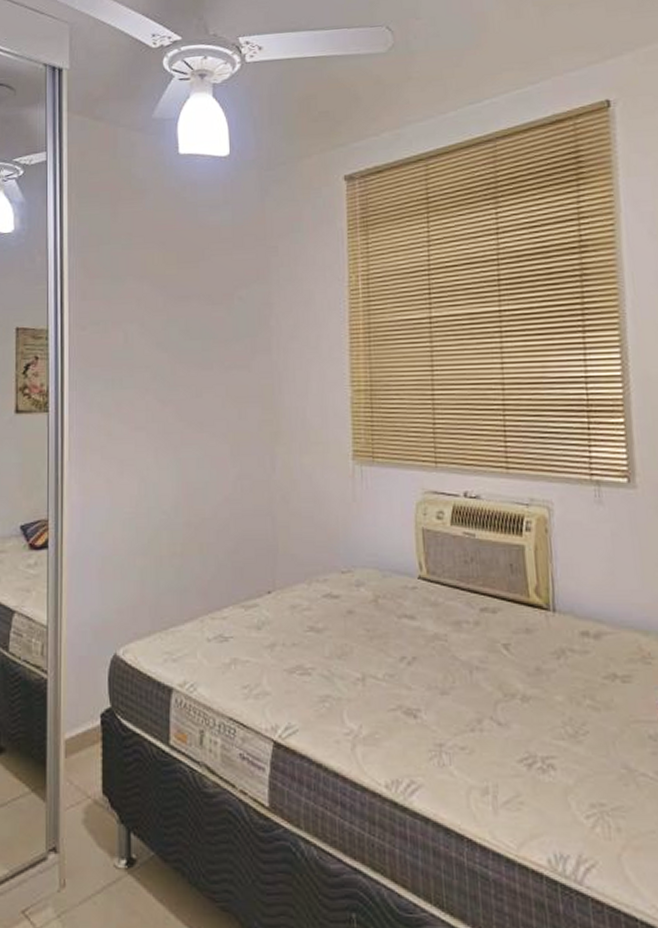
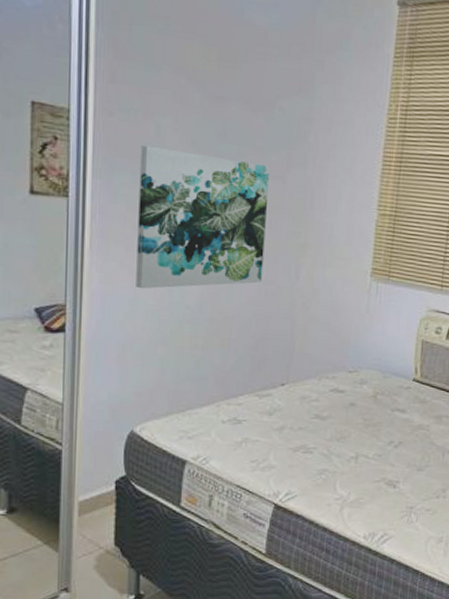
wall art: none [111,352,237,497] -> present [136,145,270,289]

